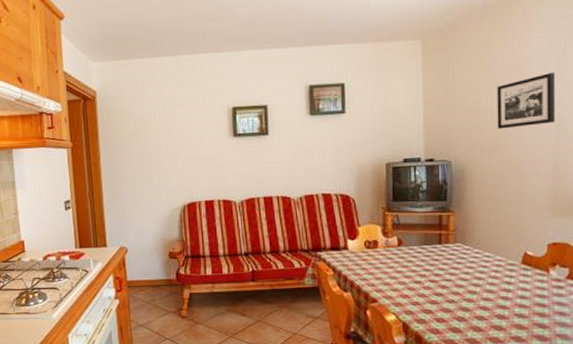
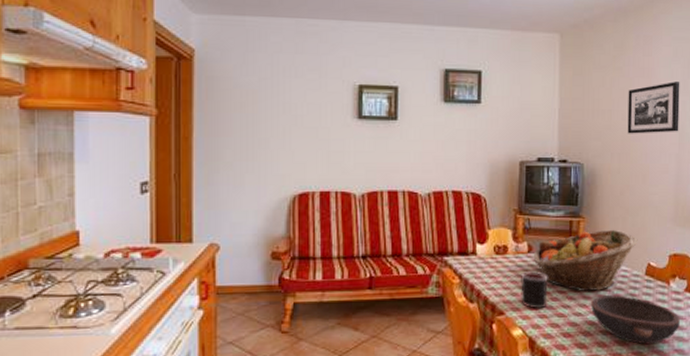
mug: none [392,263,420,297] -> present [521,271,548,309]
fruit basket: none [403,221,513,280] -> present [533,229,638,291]
bowl: none [465,283,562,330] -> present [591,295,680,345]

